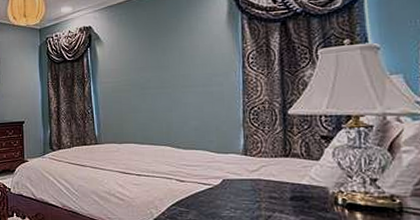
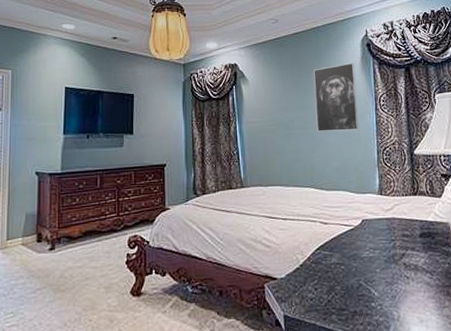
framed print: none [172,20,222,91] -> present [314,63,359,132]

